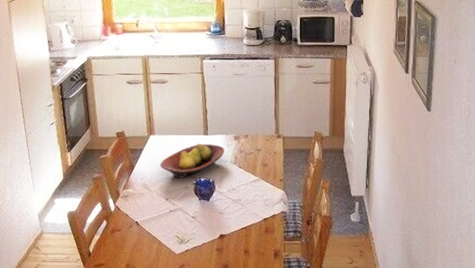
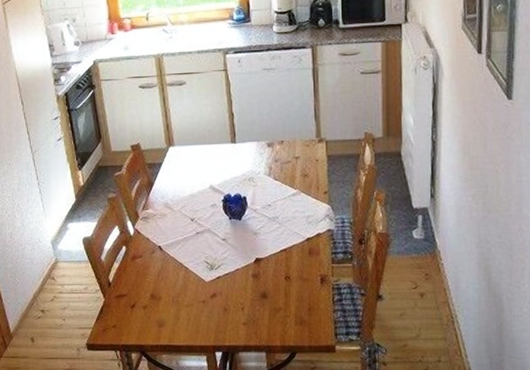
fruit bowl: present [160,143,225,178] -> none [182,153,257,195]

